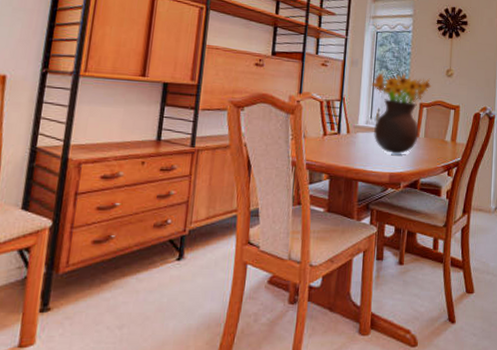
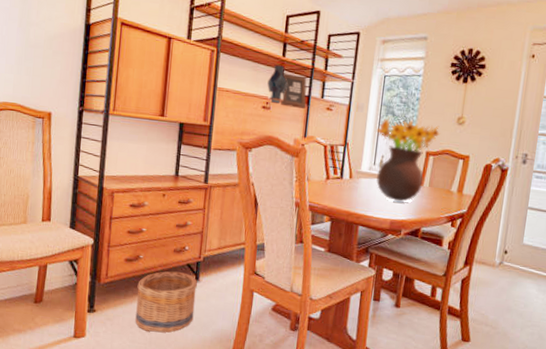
basket: none [102,250,182,327] -> present [135,271,198,333]
vase: none [260,22,281,62] -> present [267,65,288,105]
picture frame: none [273,30,301,66] -> present [280,73,307,110]

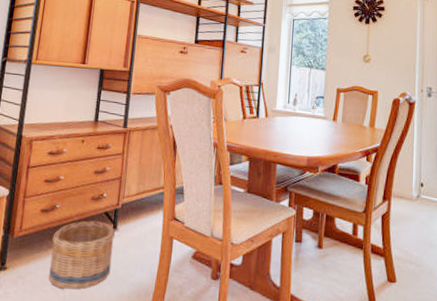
vase: present [267,65,288,105] -> none [184,12,204,49]
picture frame: present [280,73,307,110] -> none [196,19,222,53]
flower arrangement: present [376,117,440,202] -> none [289,57,348,138]

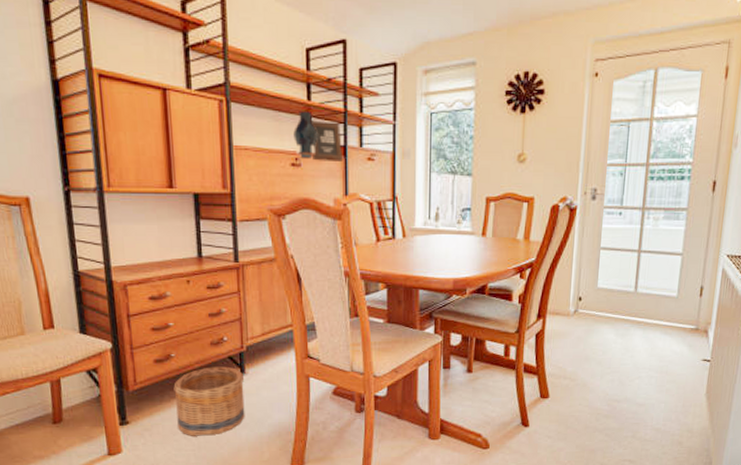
vase: none [184,12,204,49] -> present [293,111,318,160]
picture frame: none [196,19,222,53] -> present [310,120,344,163]

